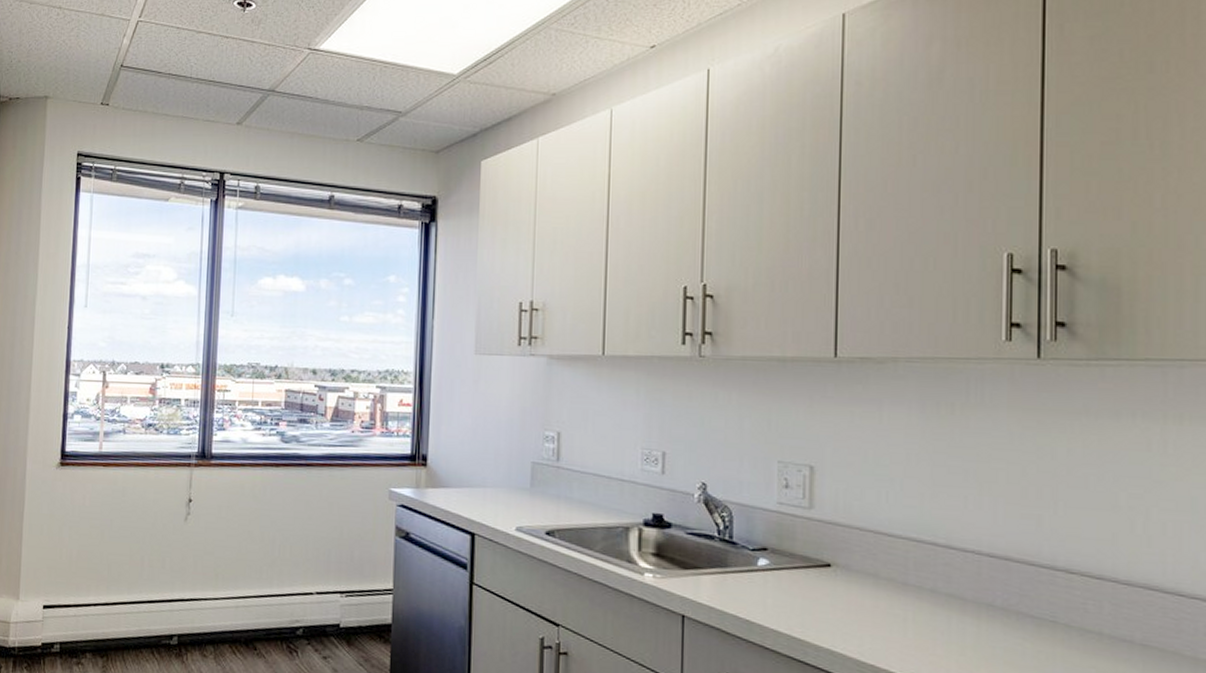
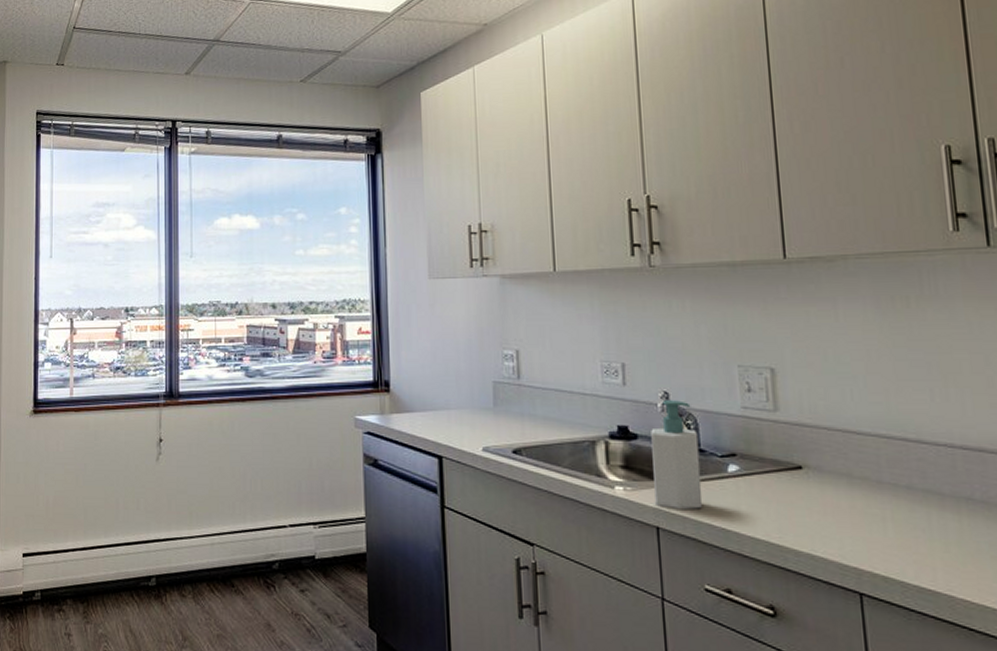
soap bottle: none [683,491,732,601] -> present [651,400,703,510]

